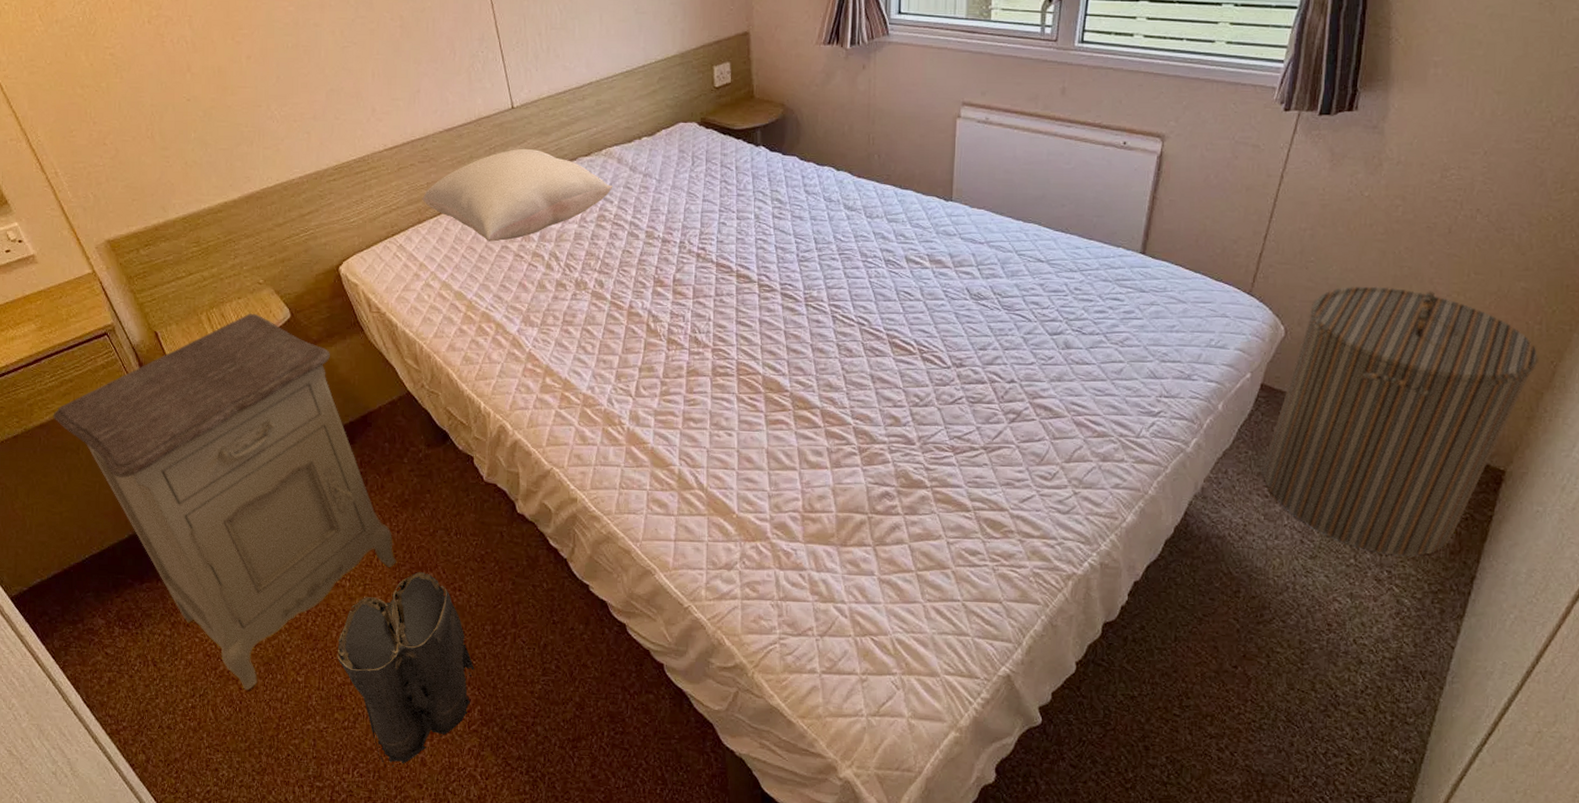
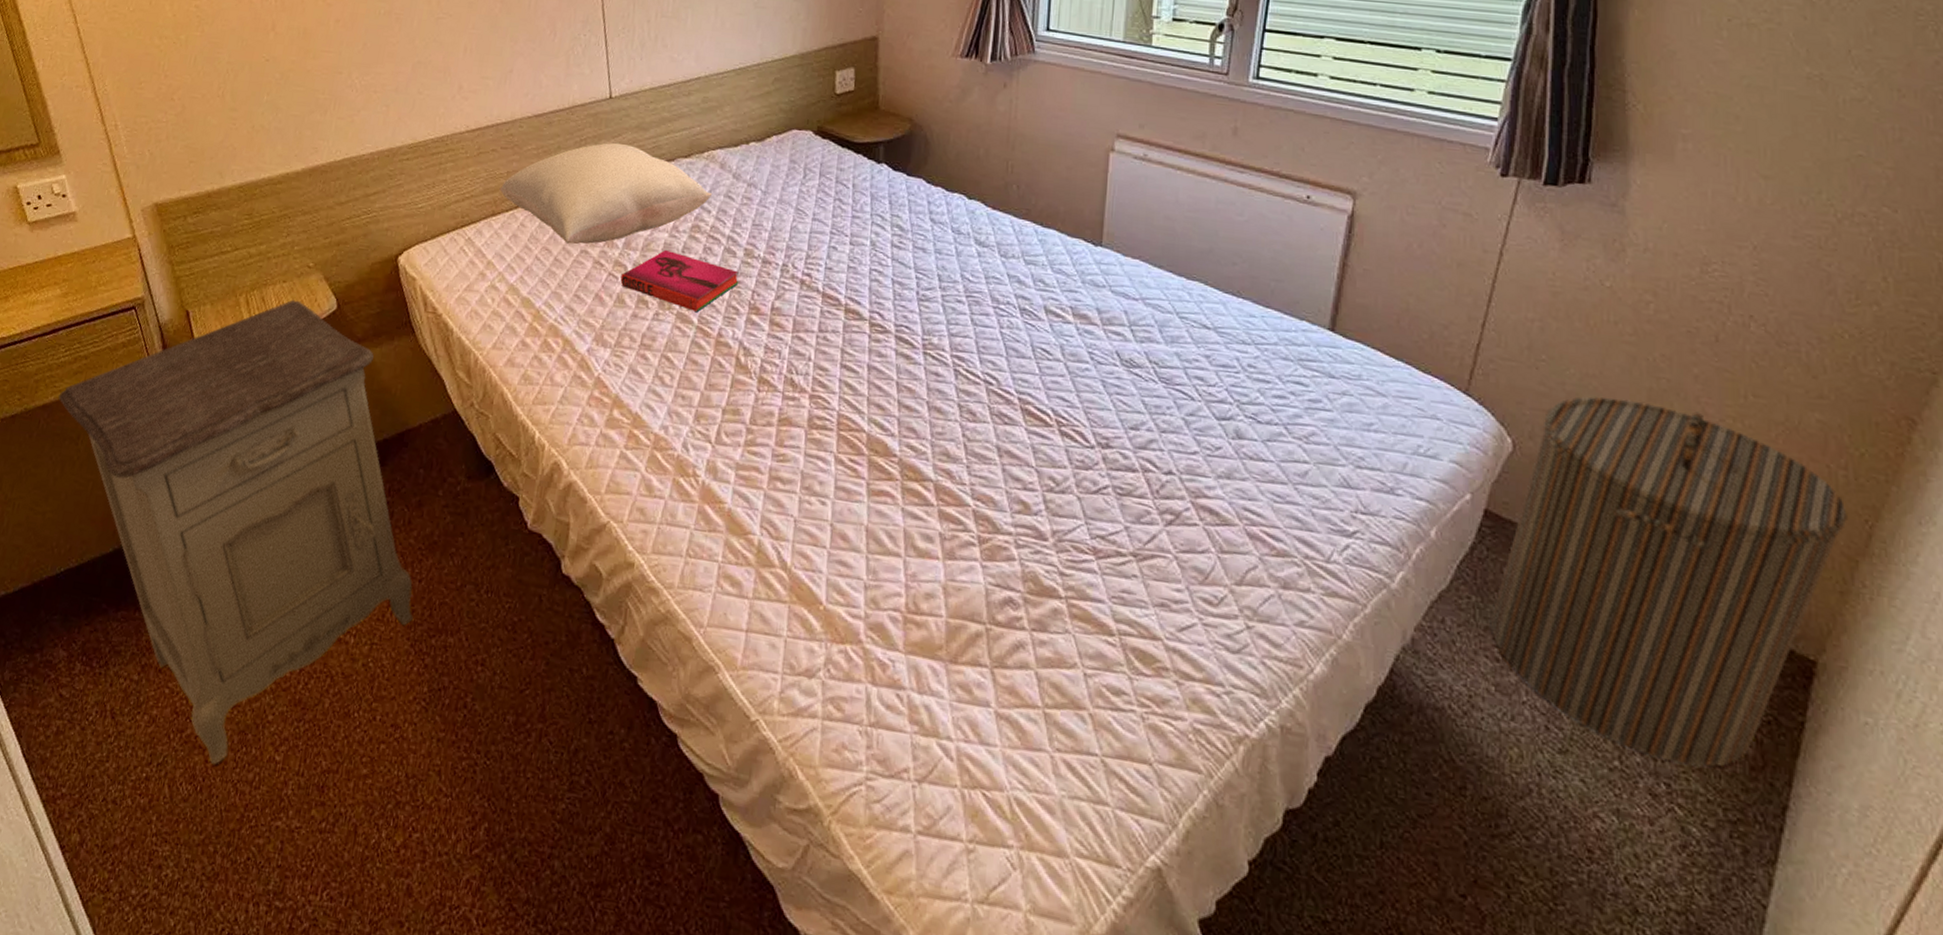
boots: present [337,572,475,767] -> none [325,635,488,893]
hardback book: none [540,238,643,290] -> present [620,249,739,313]

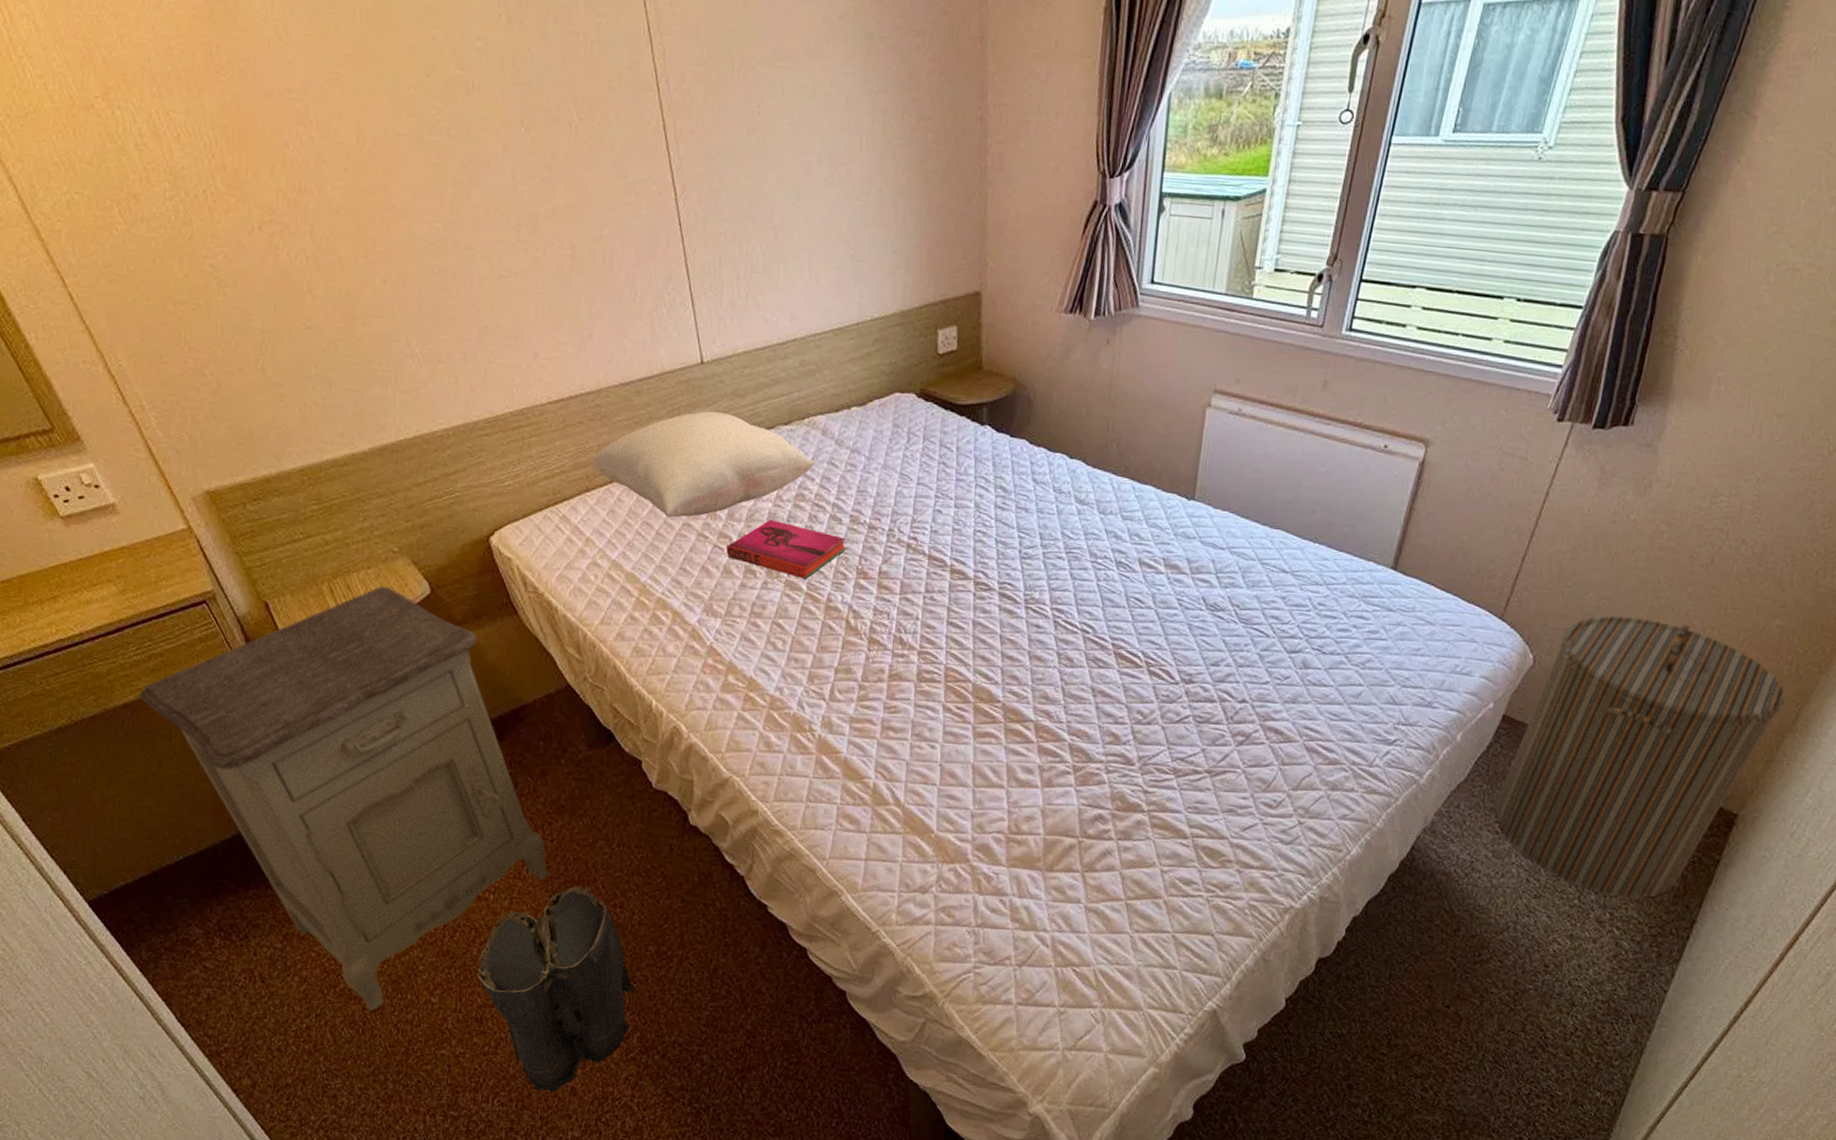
boots: none [325,635,488,893] -> present [477,886,636,1096]

